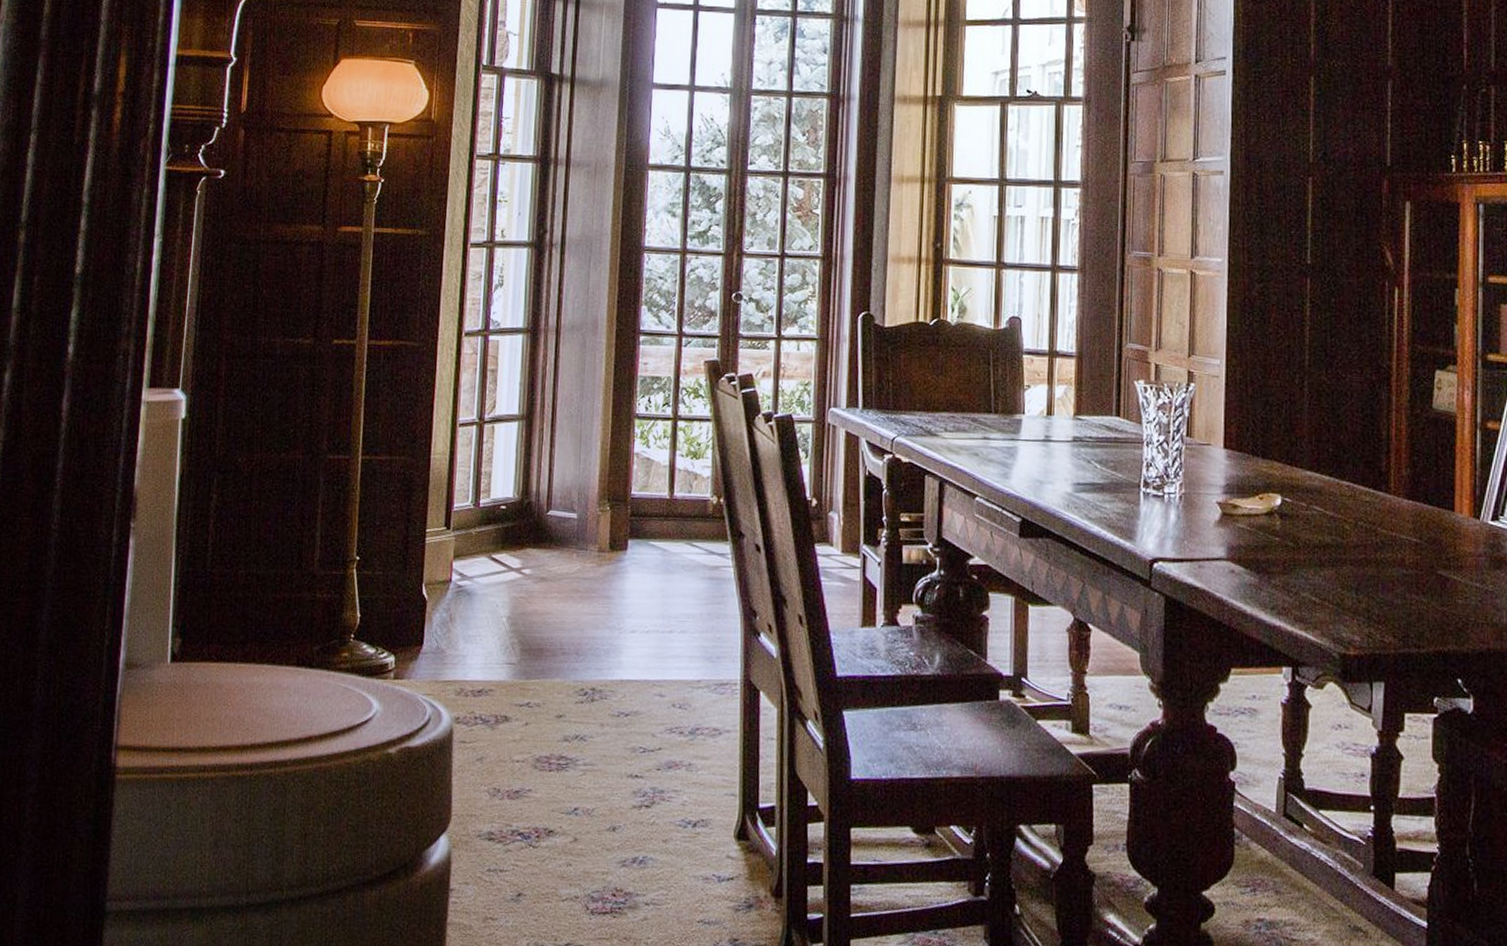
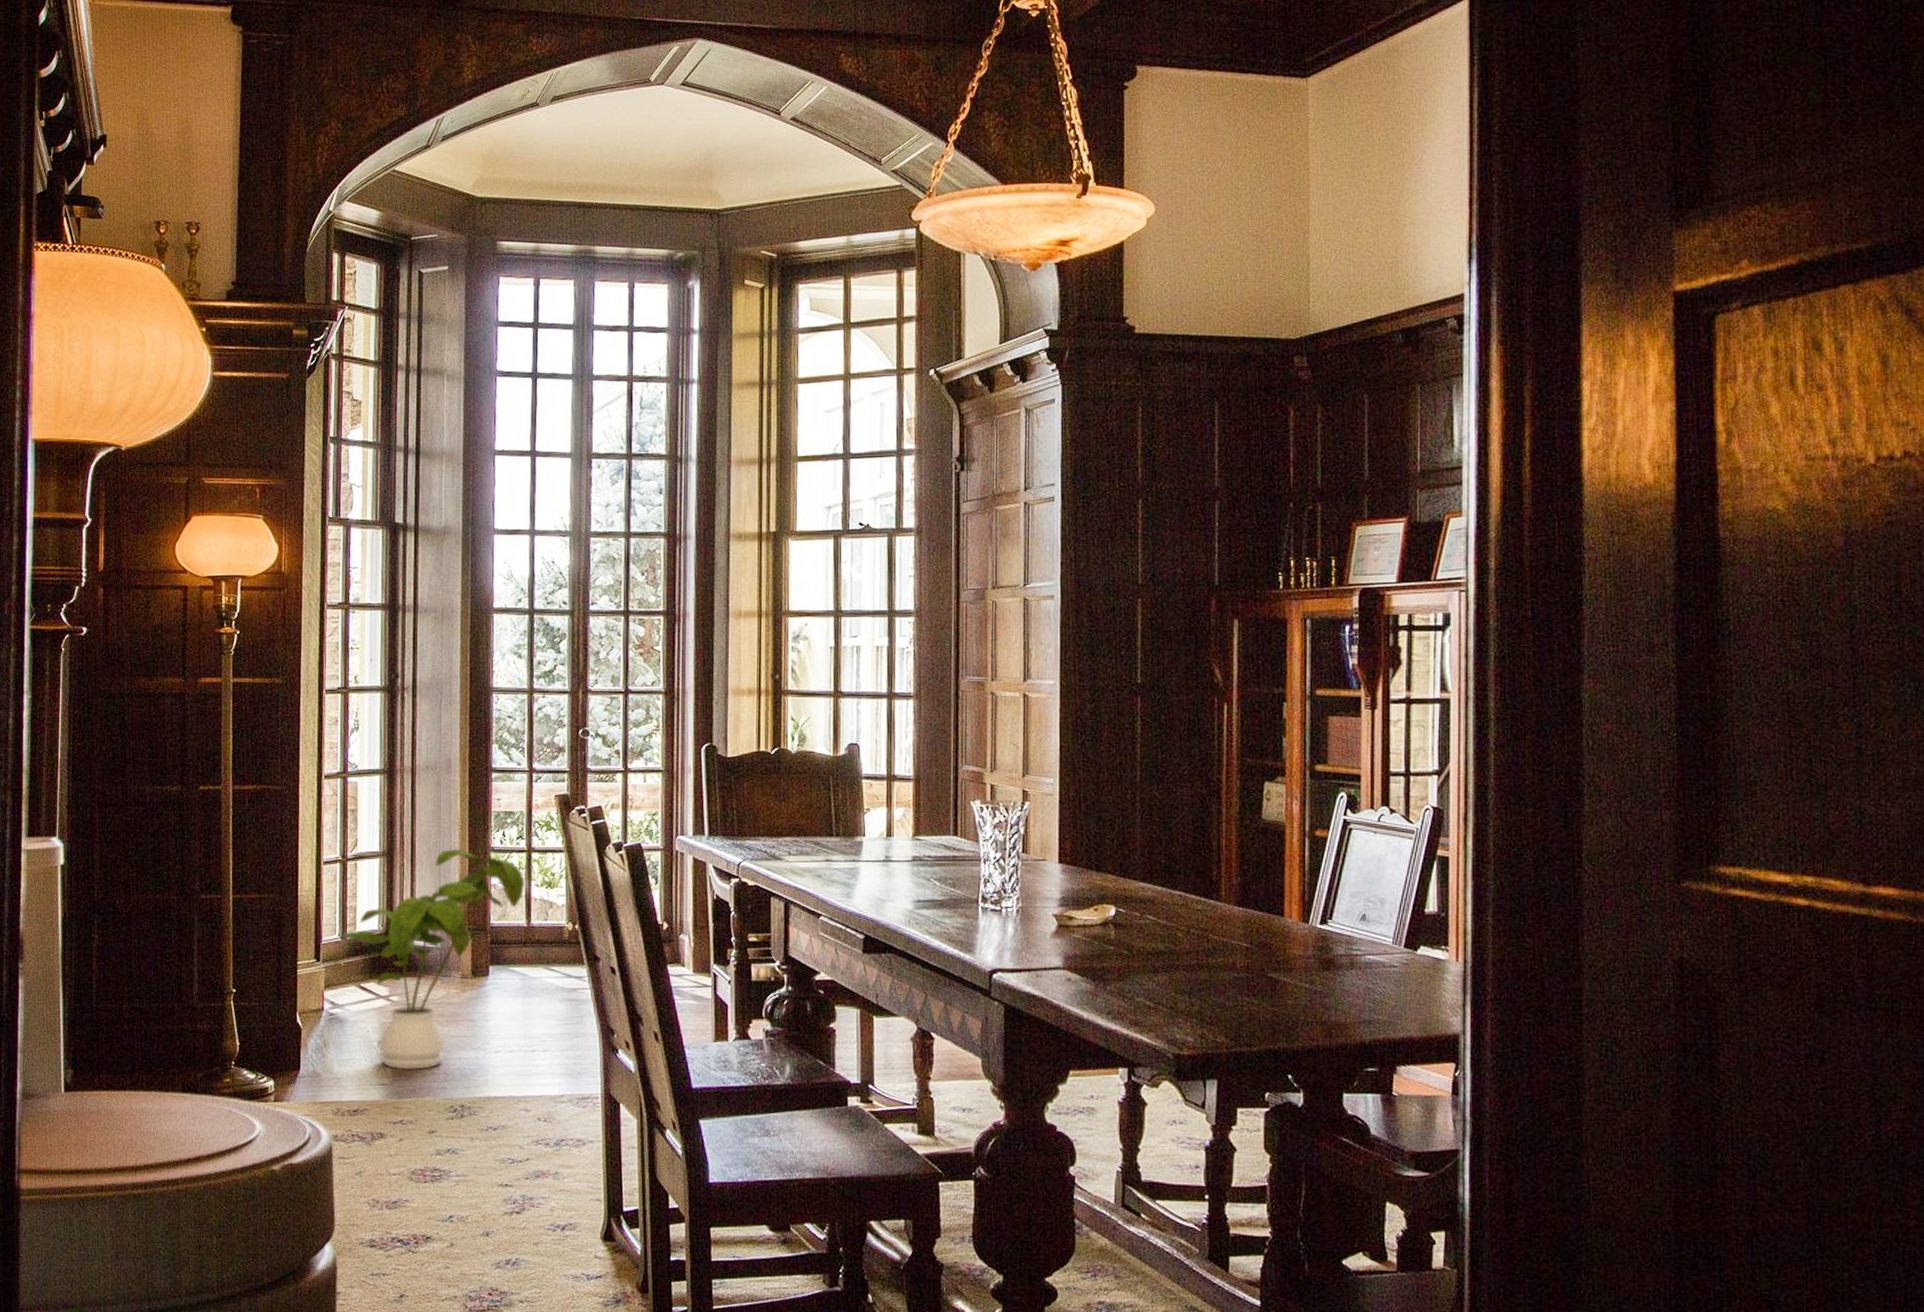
house plant: none [475,414,669,649] -> present [342,848,525,1070]

